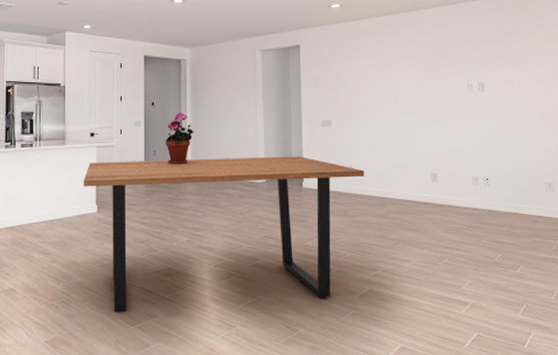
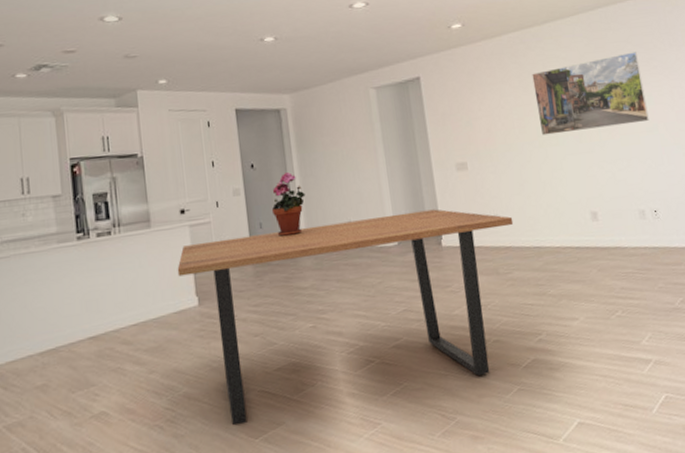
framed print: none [395,43,491,105] -> present [532,52,649,136]

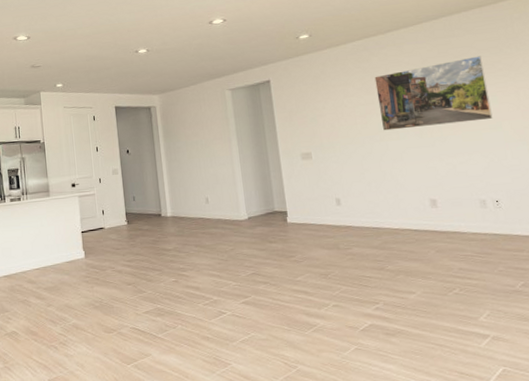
dining table: present [177,209,514,425] -> none [69,191,354,352]
potted plant: present [271,172,306,237] -> none [142,157,171,209]

